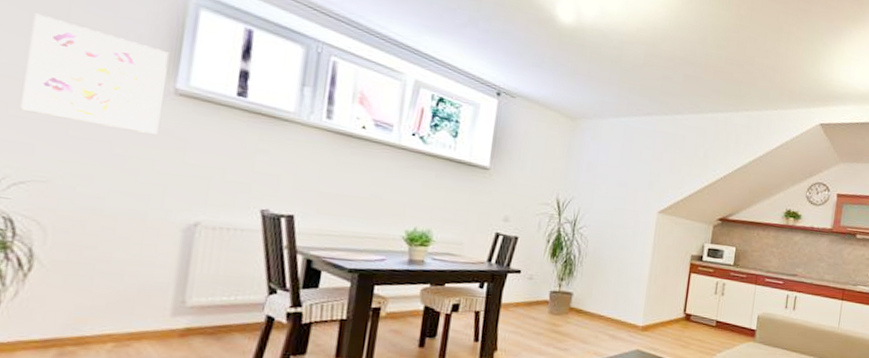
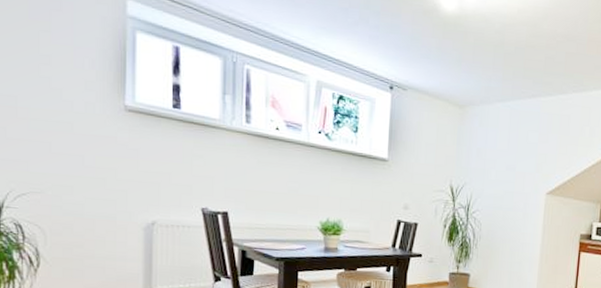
wall art: present [21,13,169,135] -> none [14,49,116,147]

